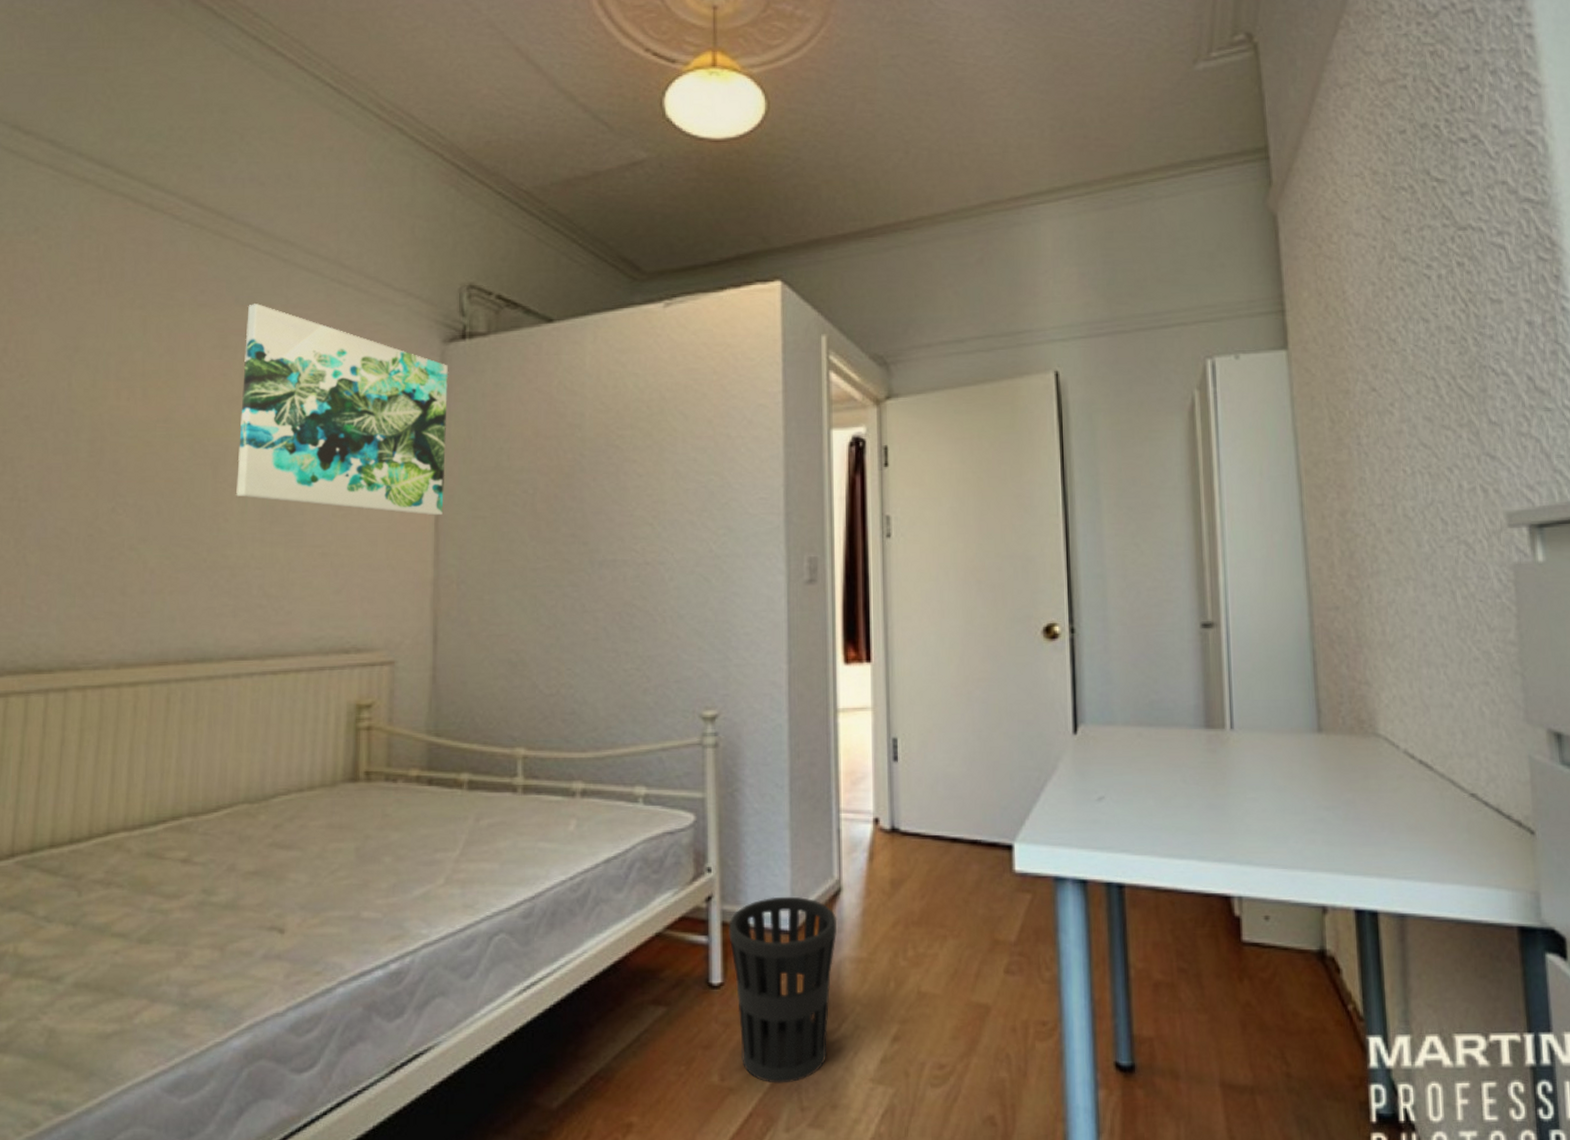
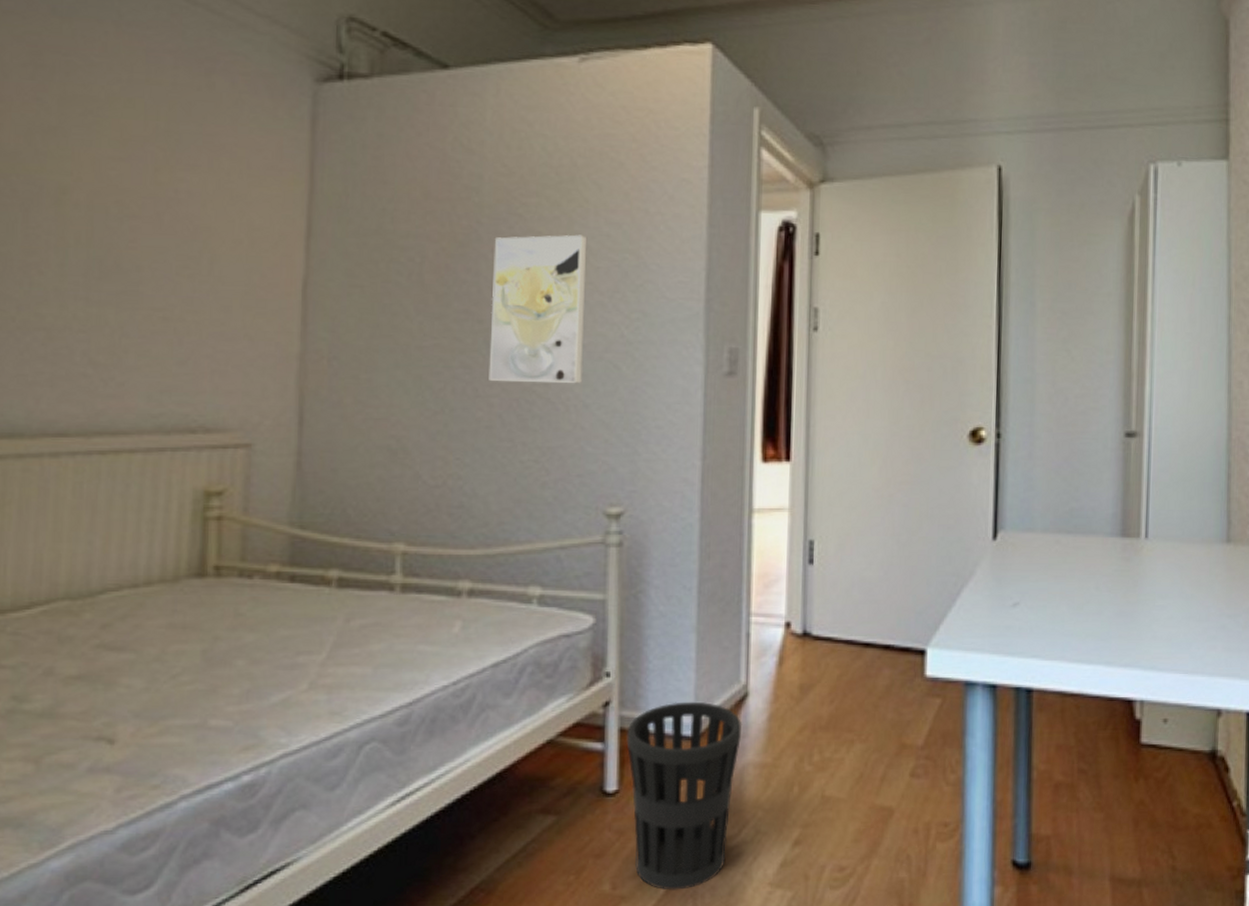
wall art: present [236,304,449,516] -> none [54,16,322,282]
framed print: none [594,460,677,597] -> present [489,234,588,383]

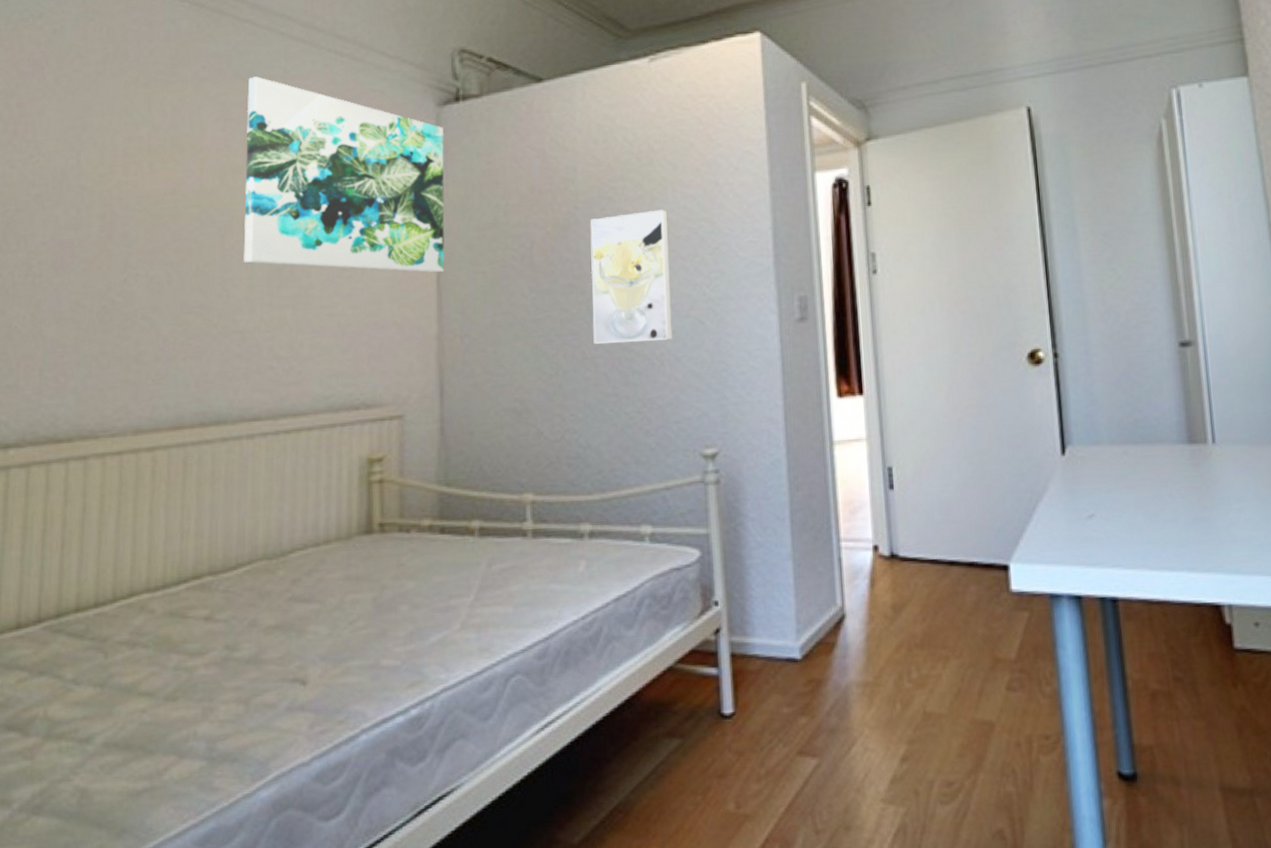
wall art: none [54,16,322,282] -> present [244,76,445,273]
wastebasket: present [626,701,743,890] -> none [737,625,843,808]

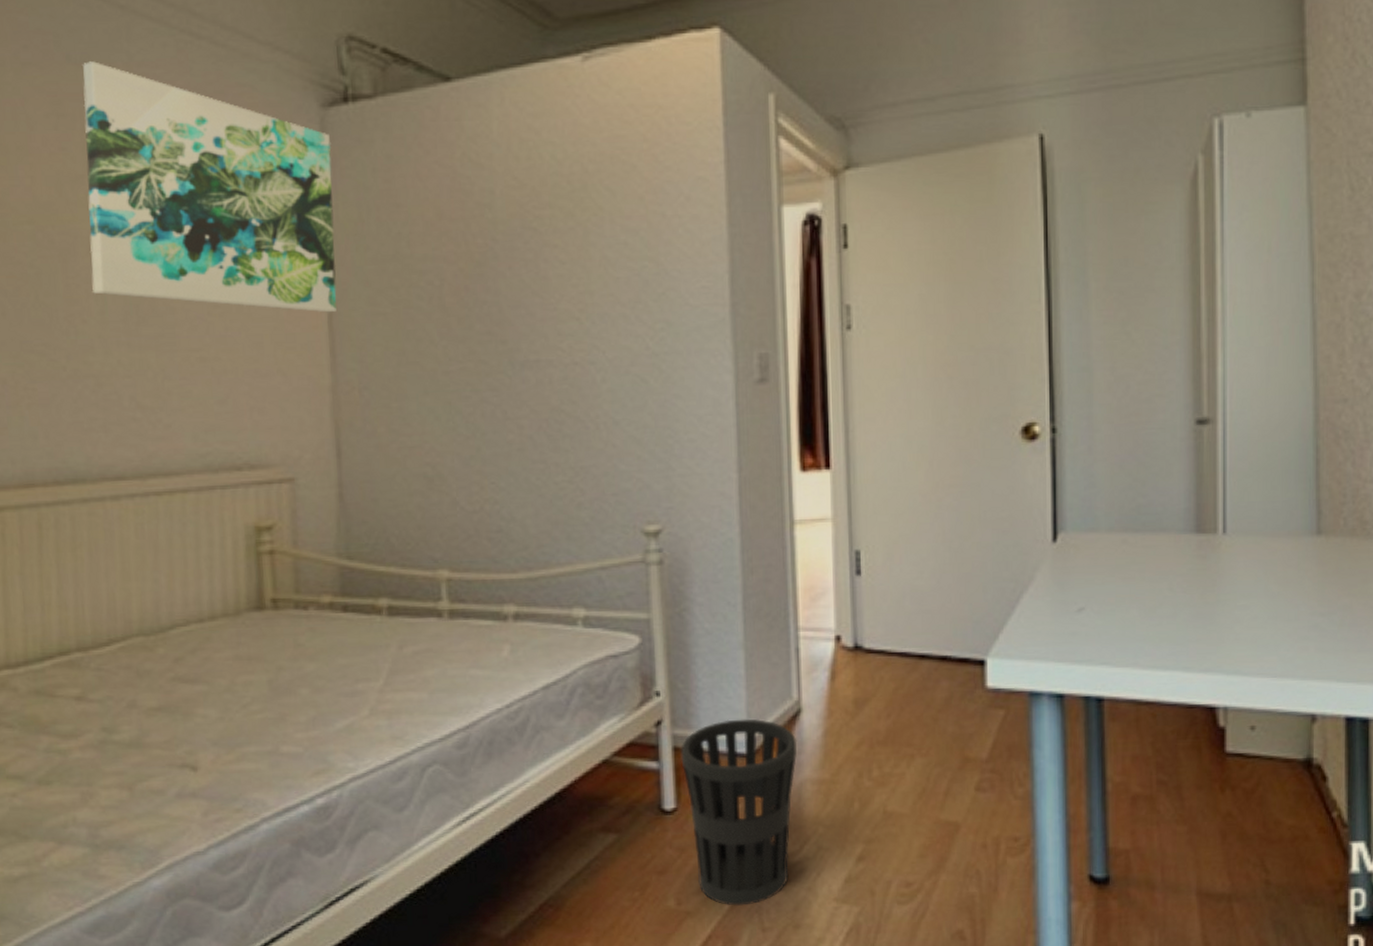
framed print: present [590,209,673,344] -> none [511,245,610,402]
wastebasket: none [737,625,843,808] -> present [680,719,797,906]

